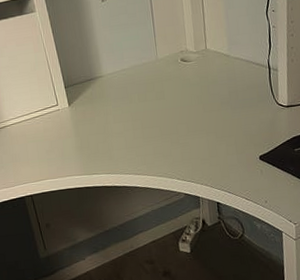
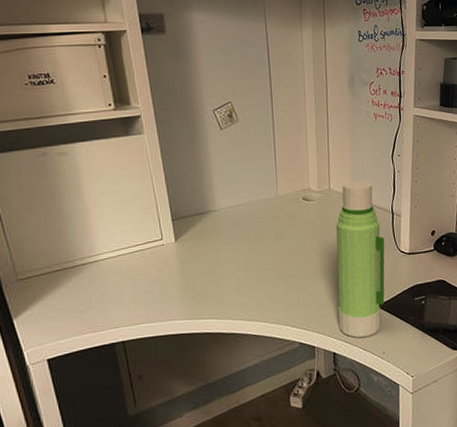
water bottle: none [213,38,265,188] -> present [335,180,385,338]

